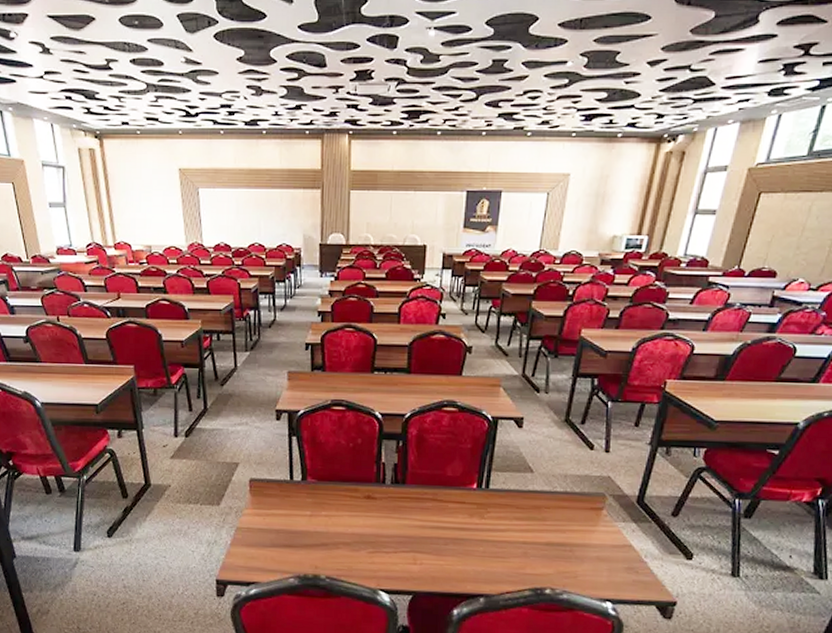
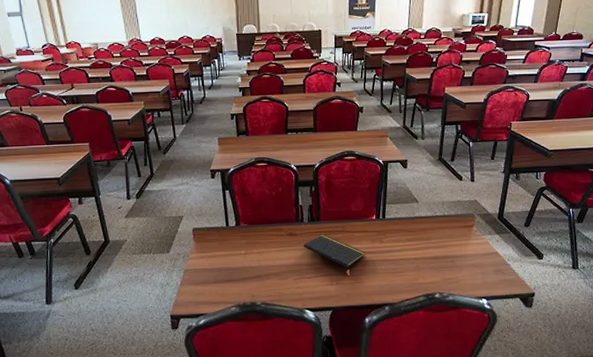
notepad: none [383,500,460,548] -> present [304,234,365,270]

